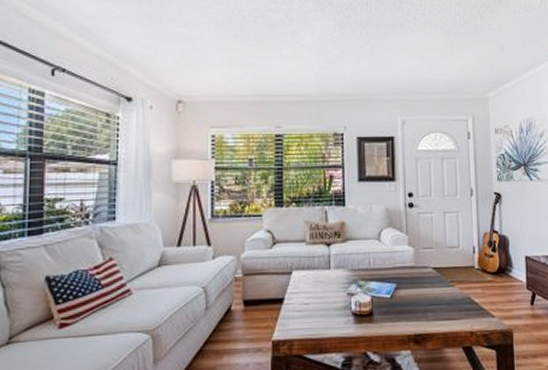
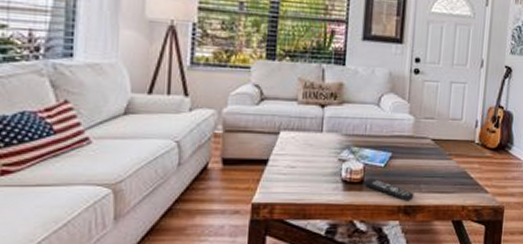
remote control: none [372,309,422,330] -> present [363,177,414,201]

